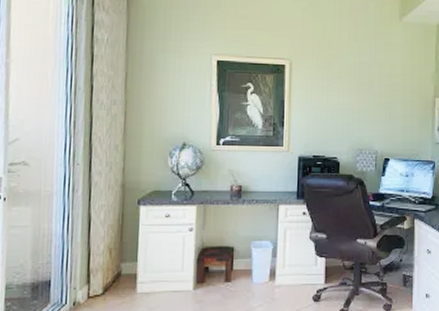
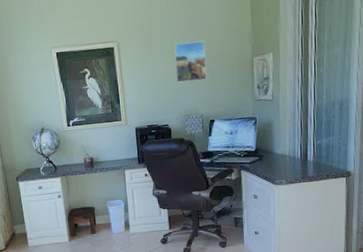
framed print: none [351,72,385,114] -> present [173,40,207,83]

